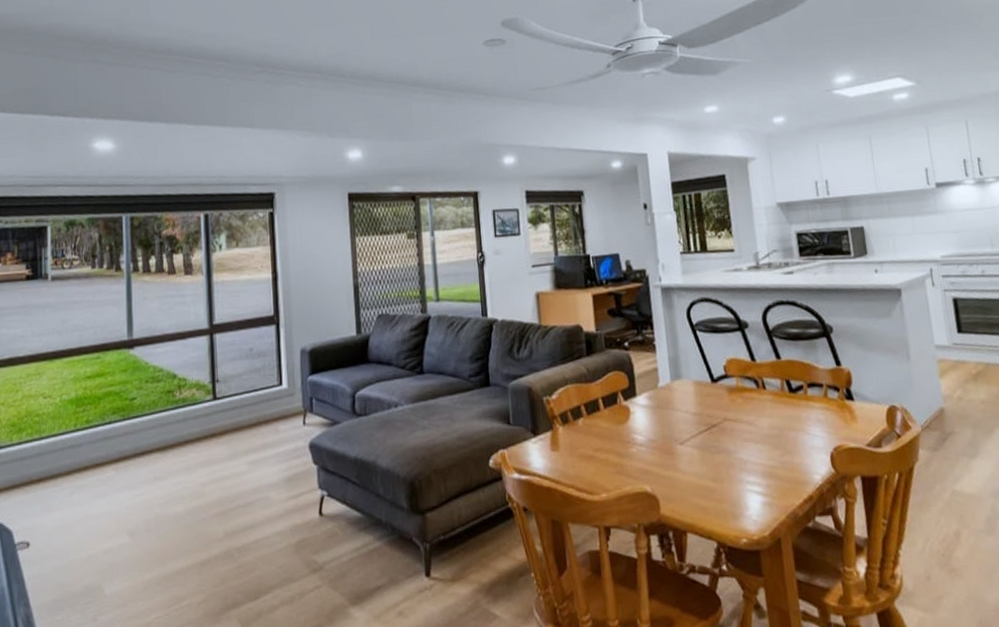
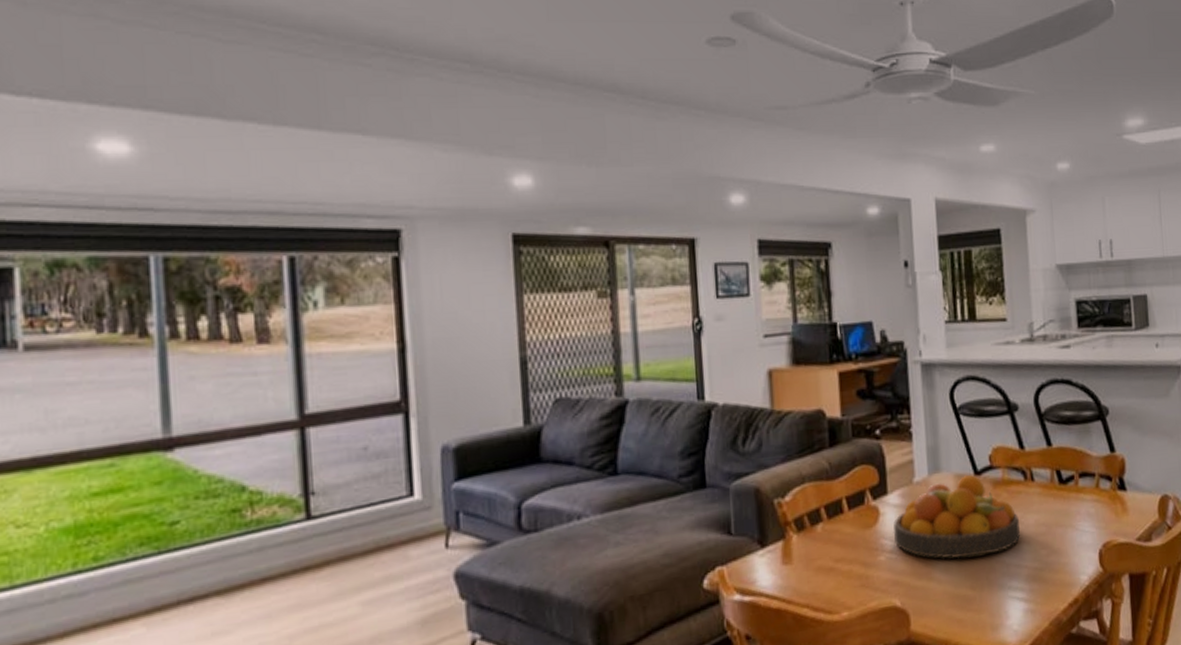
fruit bowl: none [642,381,756,454] -> present [893,474,1021,559]

